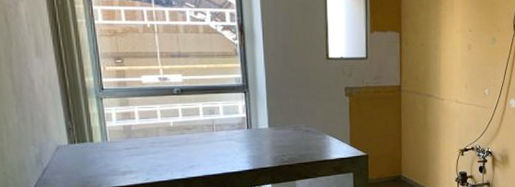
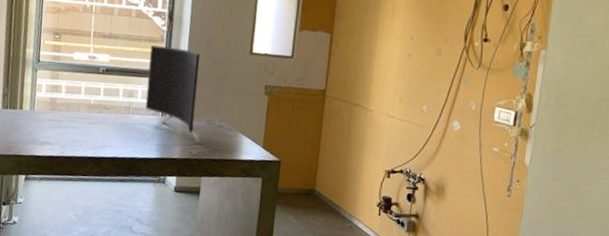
monitor: none [225,60,291,150] -> present [145,45,201,143]

